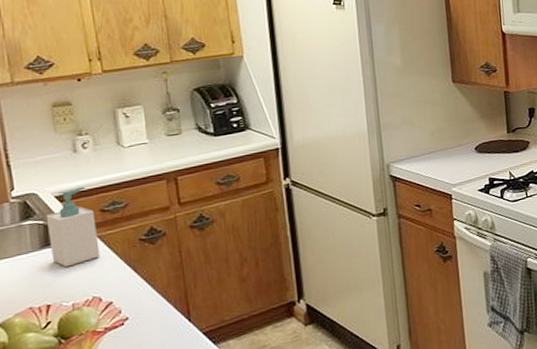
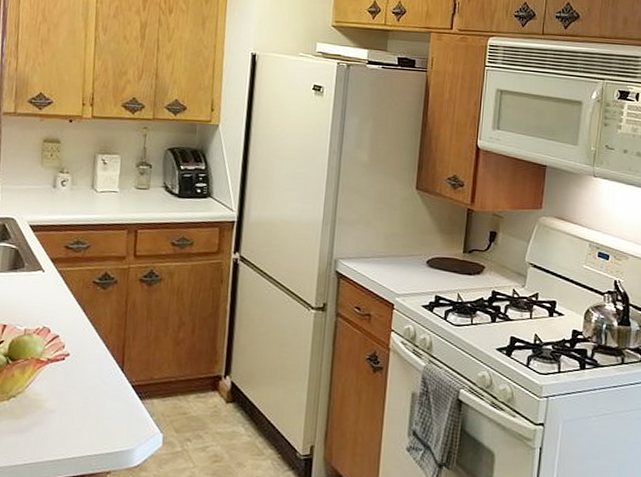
soap bottle: present [46,186,100,267] -> none [16,220,60,294]

